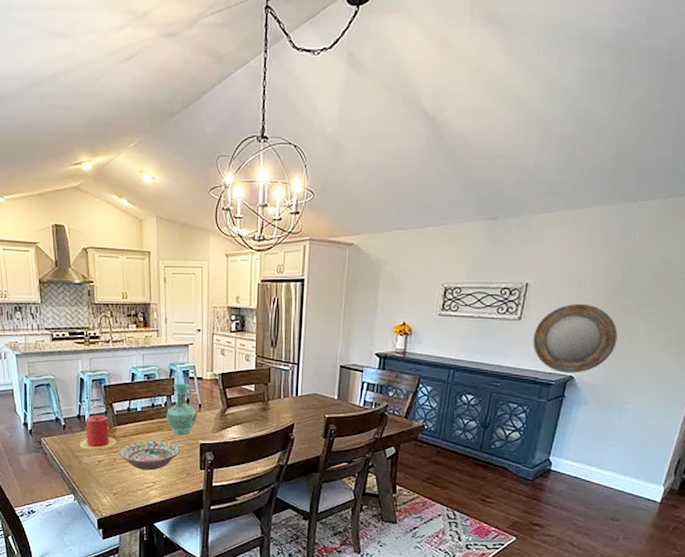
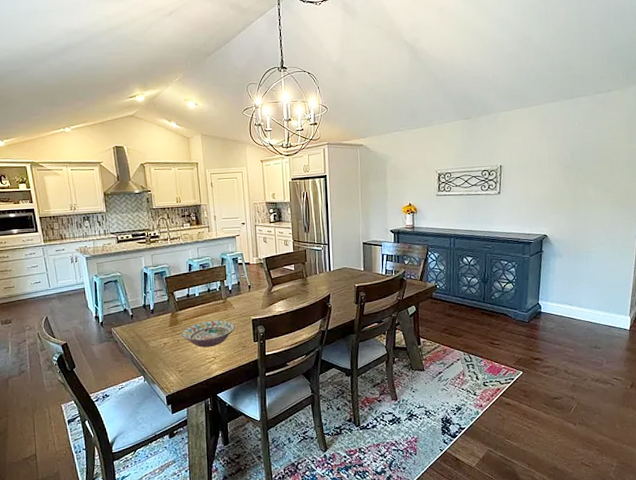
candle: present [79,415,116,450] -> none [146,303,179,335]
vase: present [166,383,197,435] -> none [221,269,247,313]
home mirror: present [532,303,618,373] -> none [511,177,575,233]

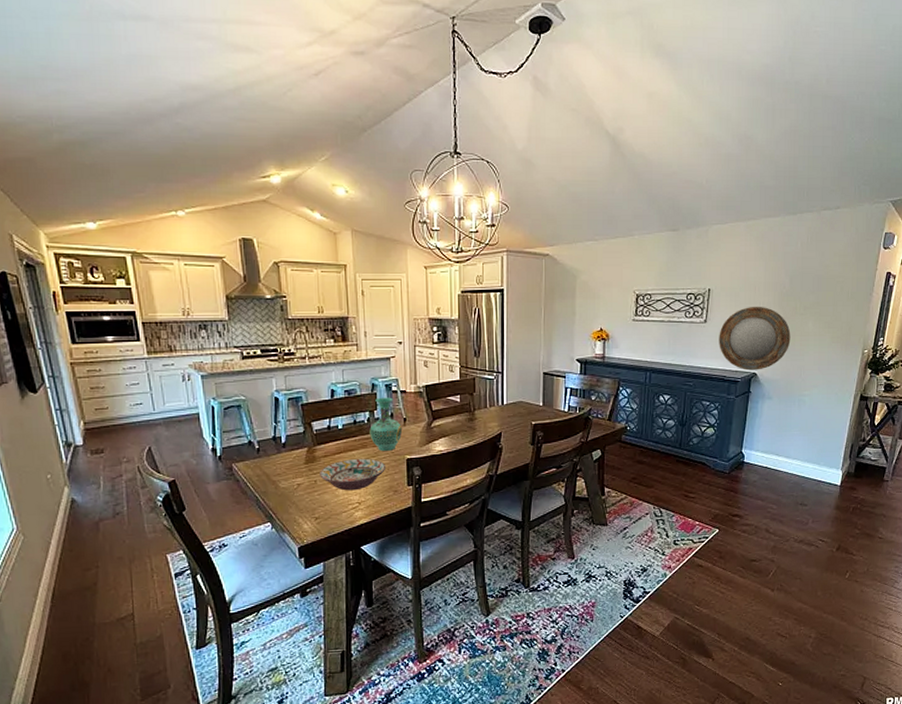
vase: none [221,269,247,313] -> present [369,397,402,451]
home mirror: none [511,177,575,233] -> present [719,306,791,371]

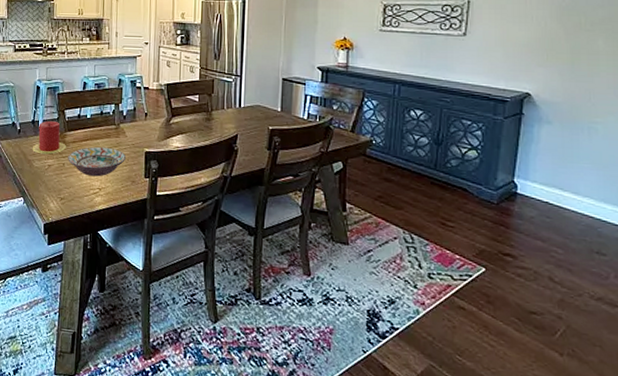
candle: none [276,436,317,473] -> present [32,121,66,155]
vase: present [369,397,402,451] -> none [114,92,143,143]
home mirror: present [719,306,791,371] -> none [481,20,574,90]

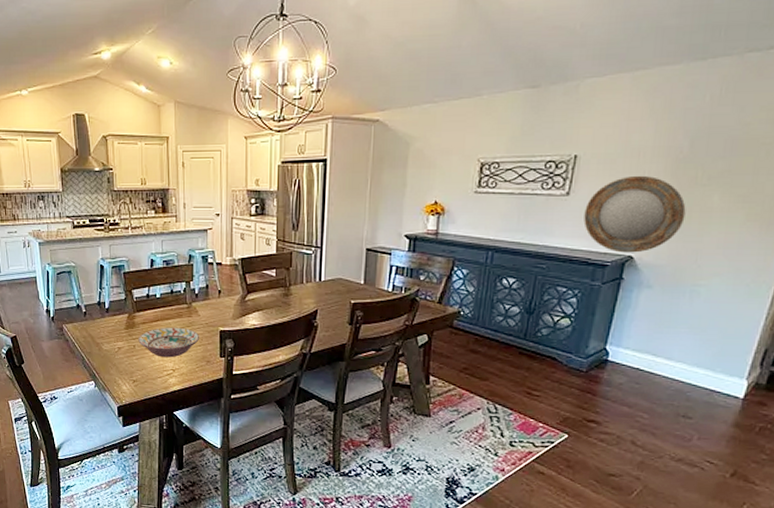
candle: present [32,121,66,155] -> none [100,302,136,337]
home mirror: none [481,20,574,90] -> present [583,175,686,253]

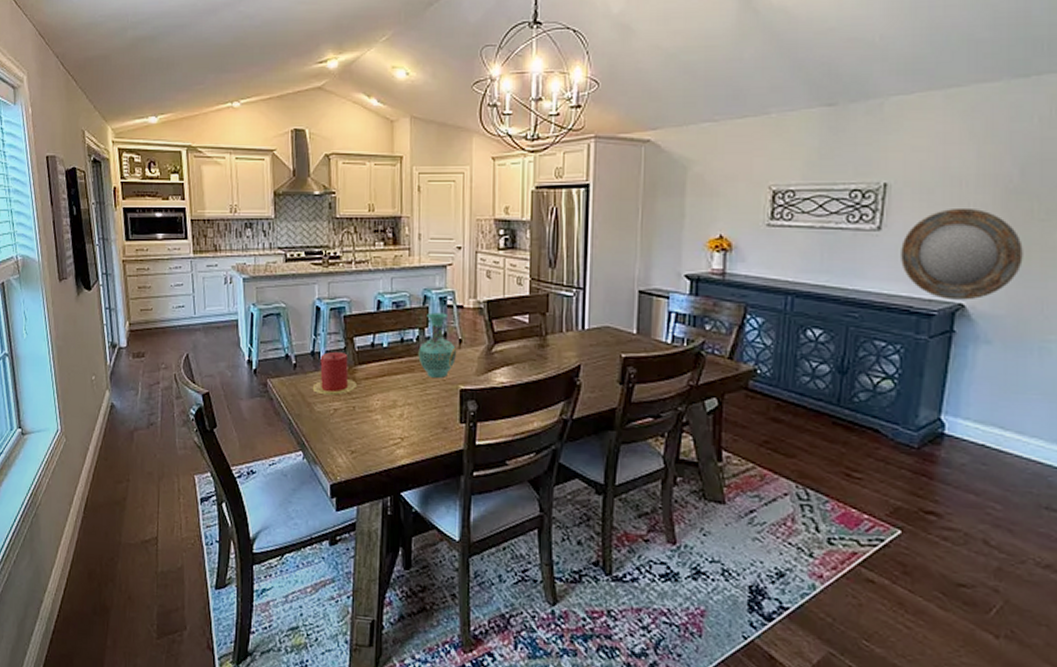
candle: none [100,302,136,337] -> present [312,352,357,396]
decorative bowl: present [138,327,200,358] -> none [359,384,436,423]
vase: none [185,269,216,322] -> present [418,312,456,378]

